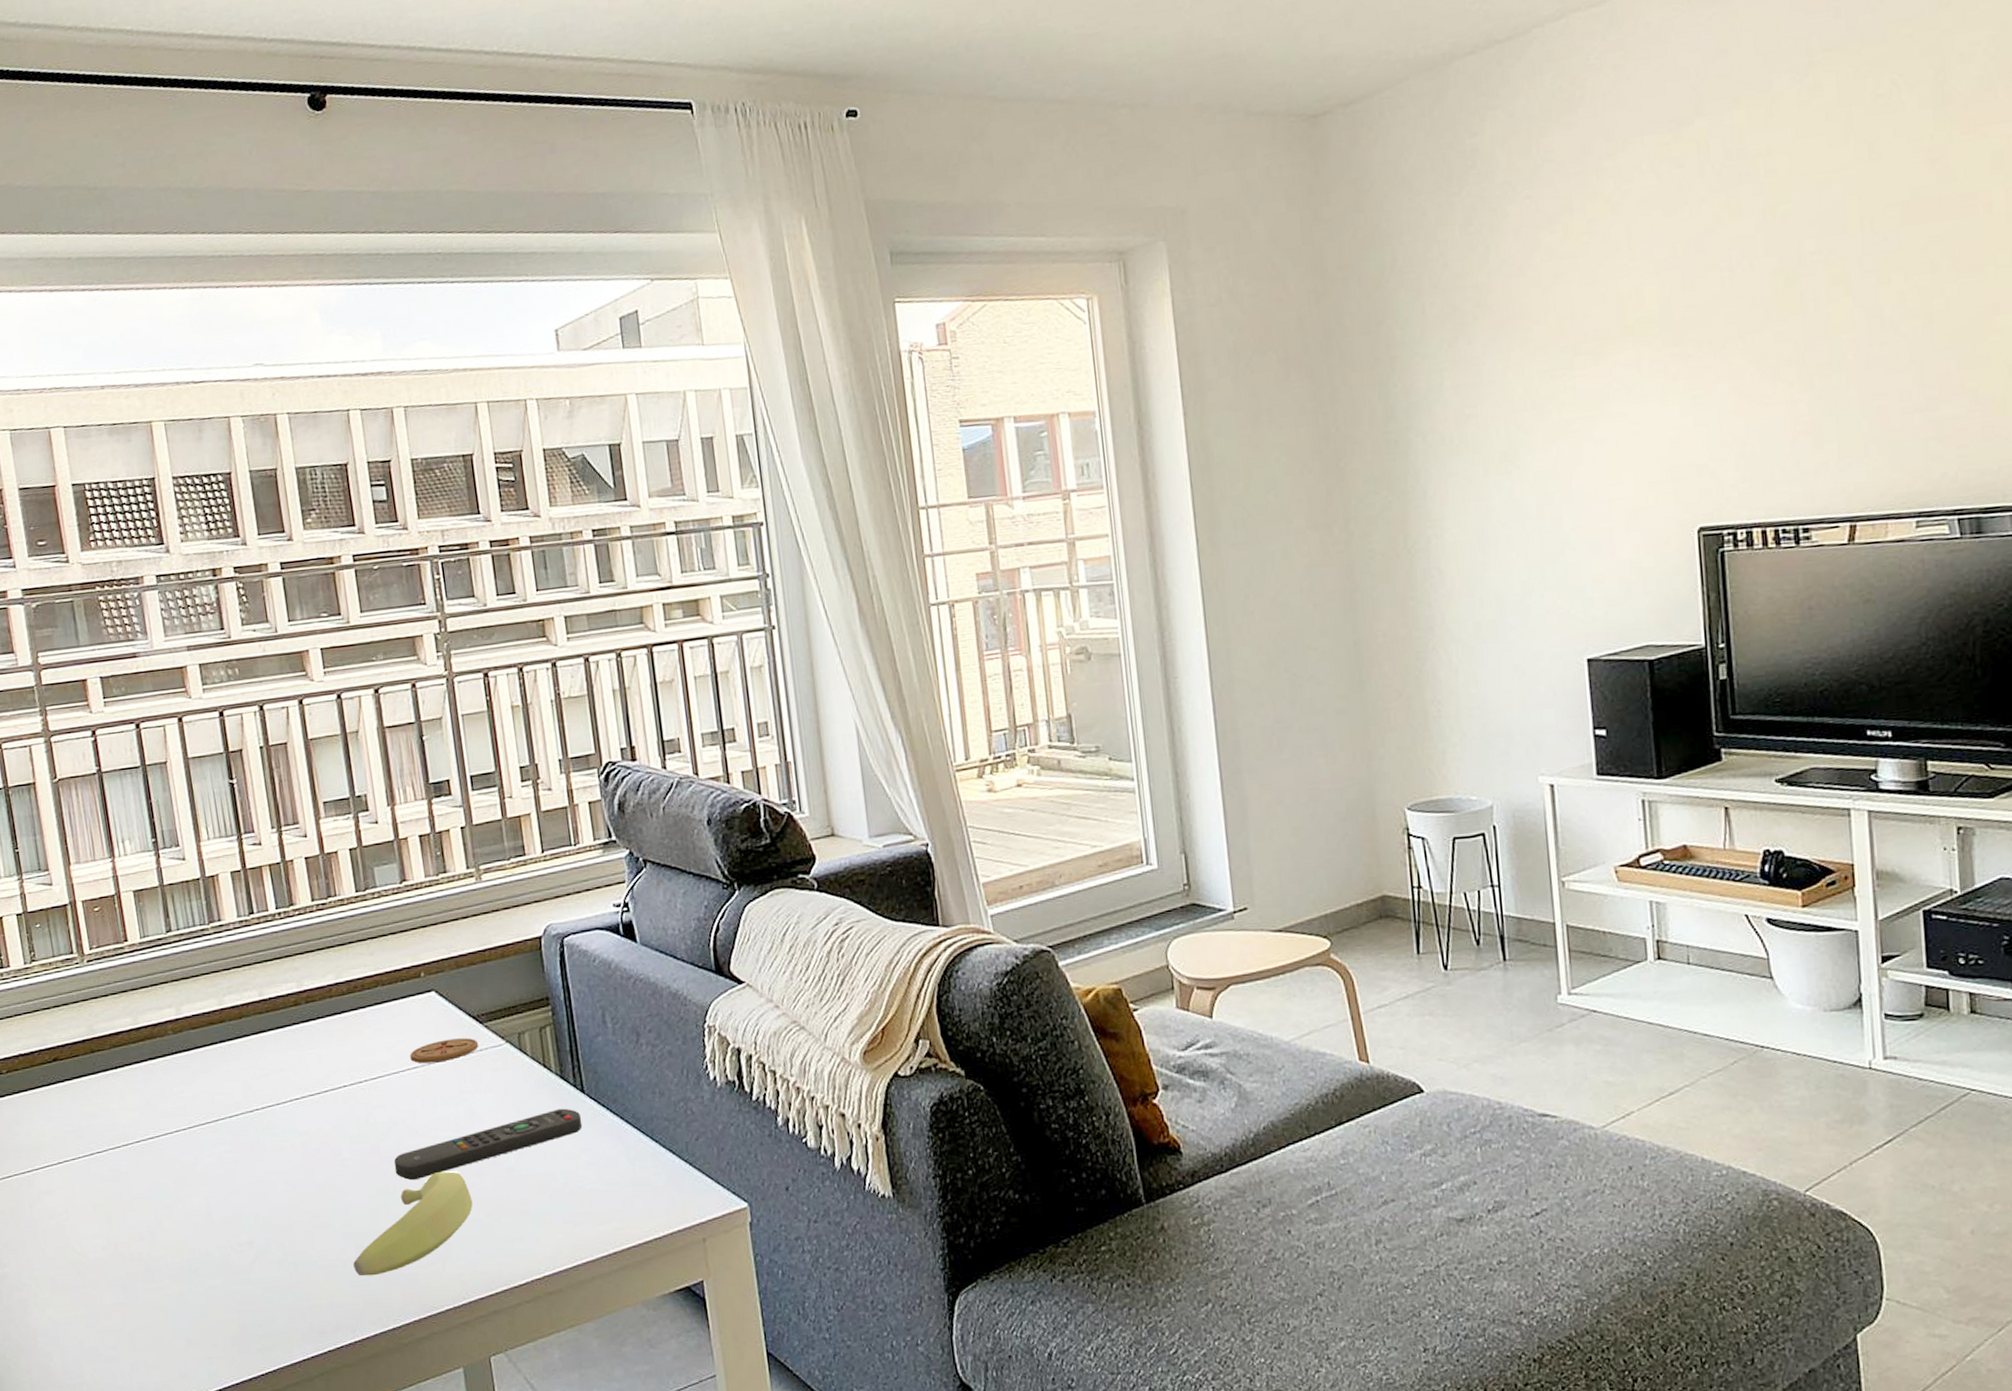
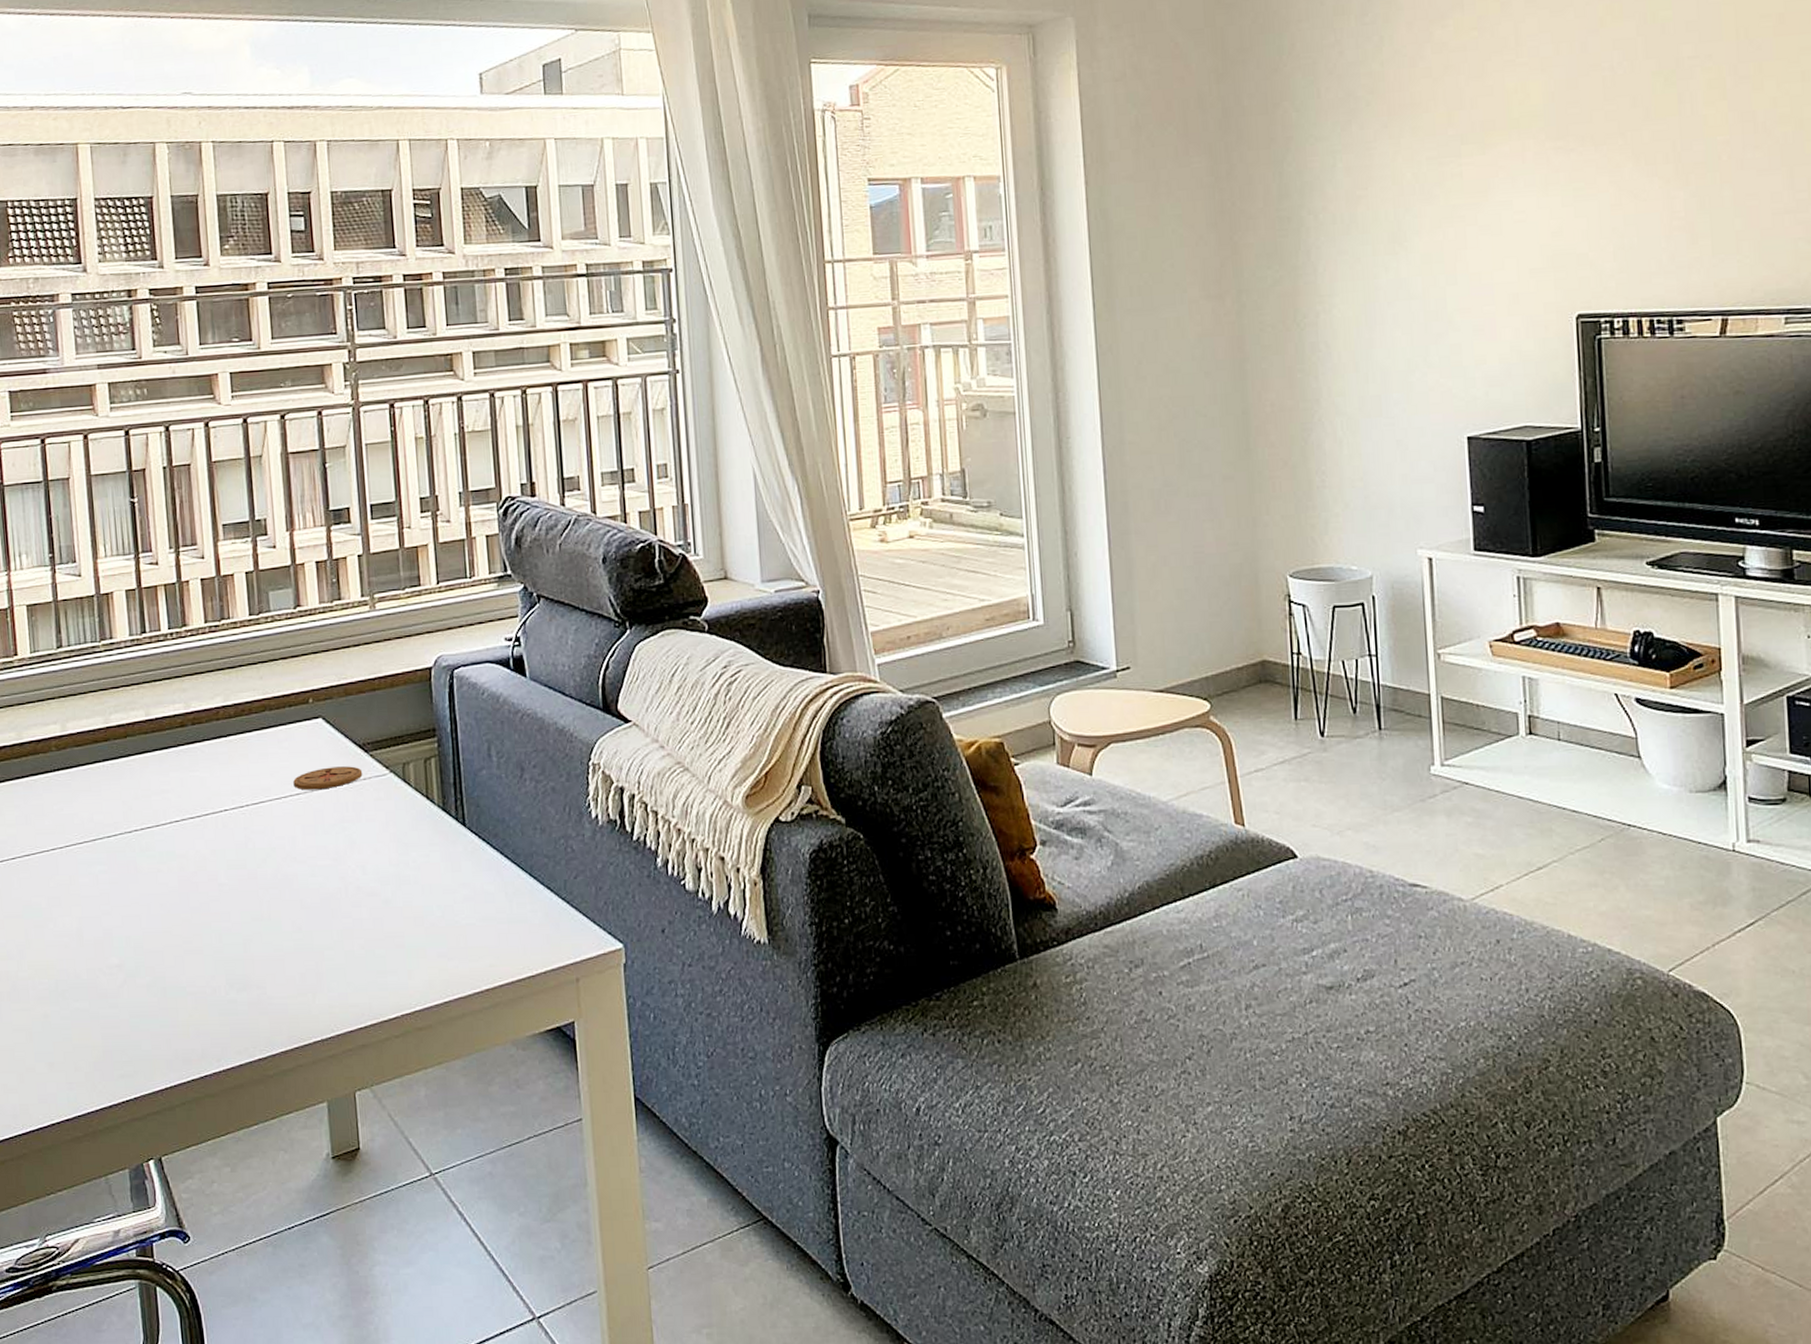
banana: present [353,1171,473,1277] -> none [223,901,347,1005]
remote control: present [393,1108,583,1181] -> none [270,841,462,909]

